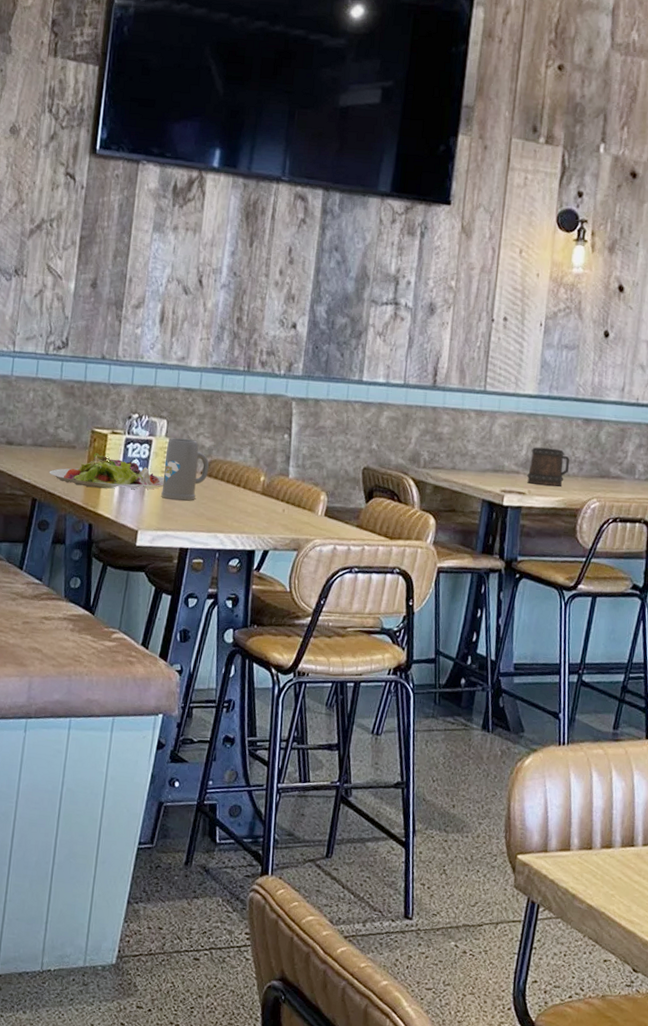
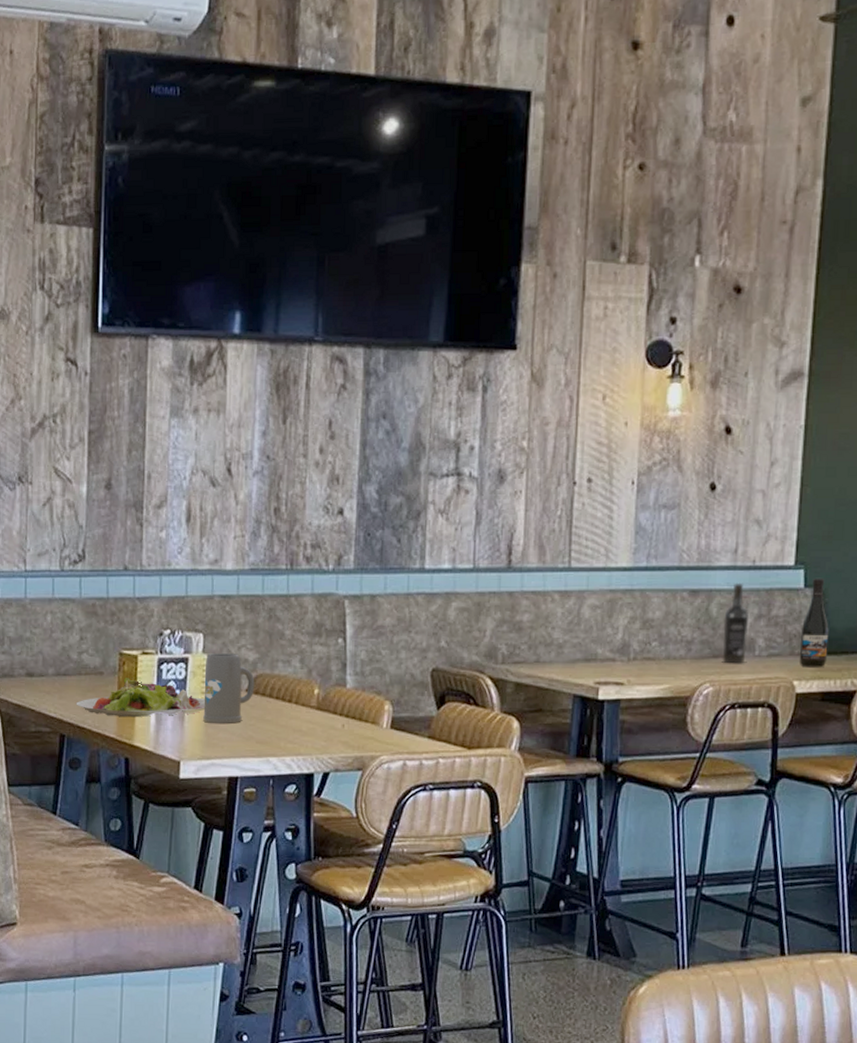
beer mug: present [527,447,570,487] -> none [625,628,676,673]
wine bottle: none [608,416,632,485] -> present [722,582,749,664]

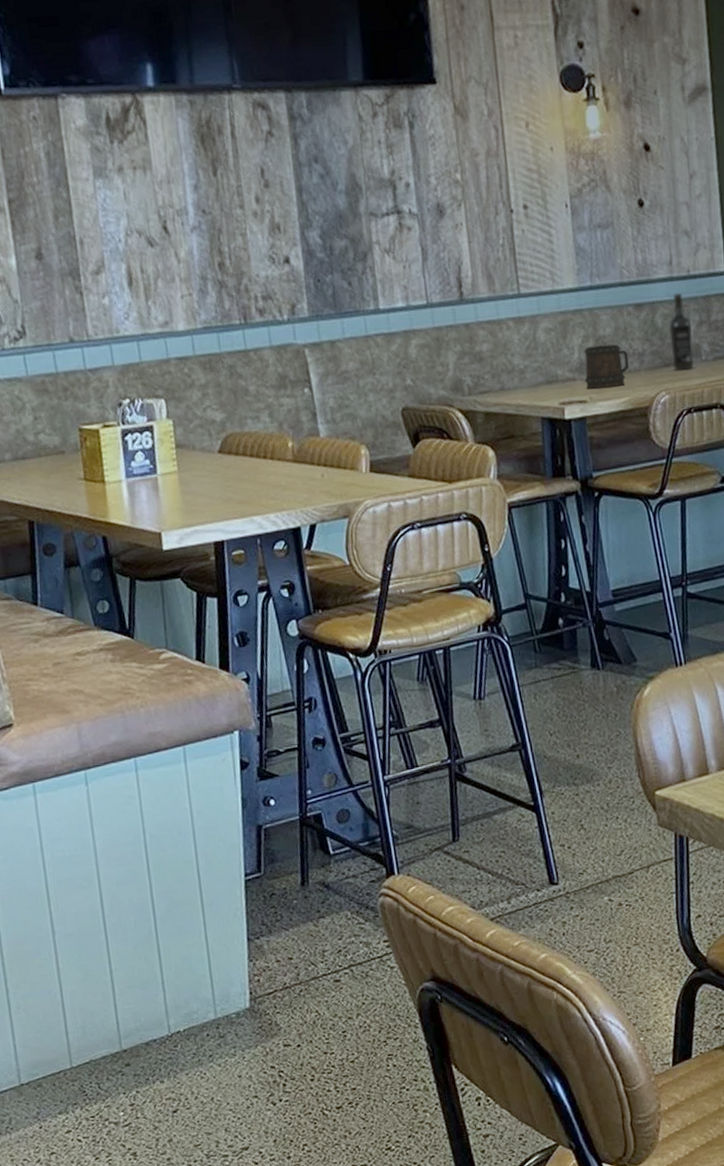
salad plate: present [76,678,205,718] -> none [40,453,178,496]
beer mug: present [203,653,255,725] -> none [171,415,227,491]
beer mug: none [625,628,676,673] -> present [584,344,629,390]

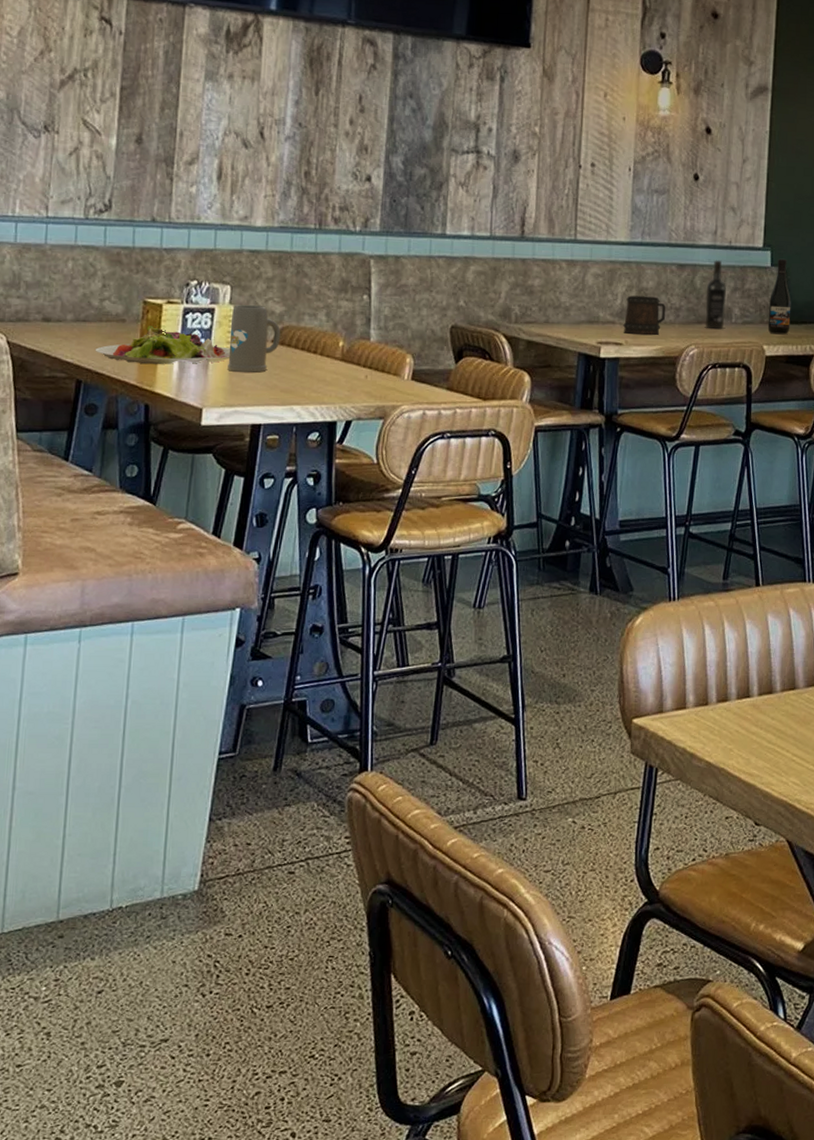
salad plate: none [40,453,178,496] -> present [95,326,230,365]
beer mug: none [171,415,227,491] -> present [228,305,281,374]

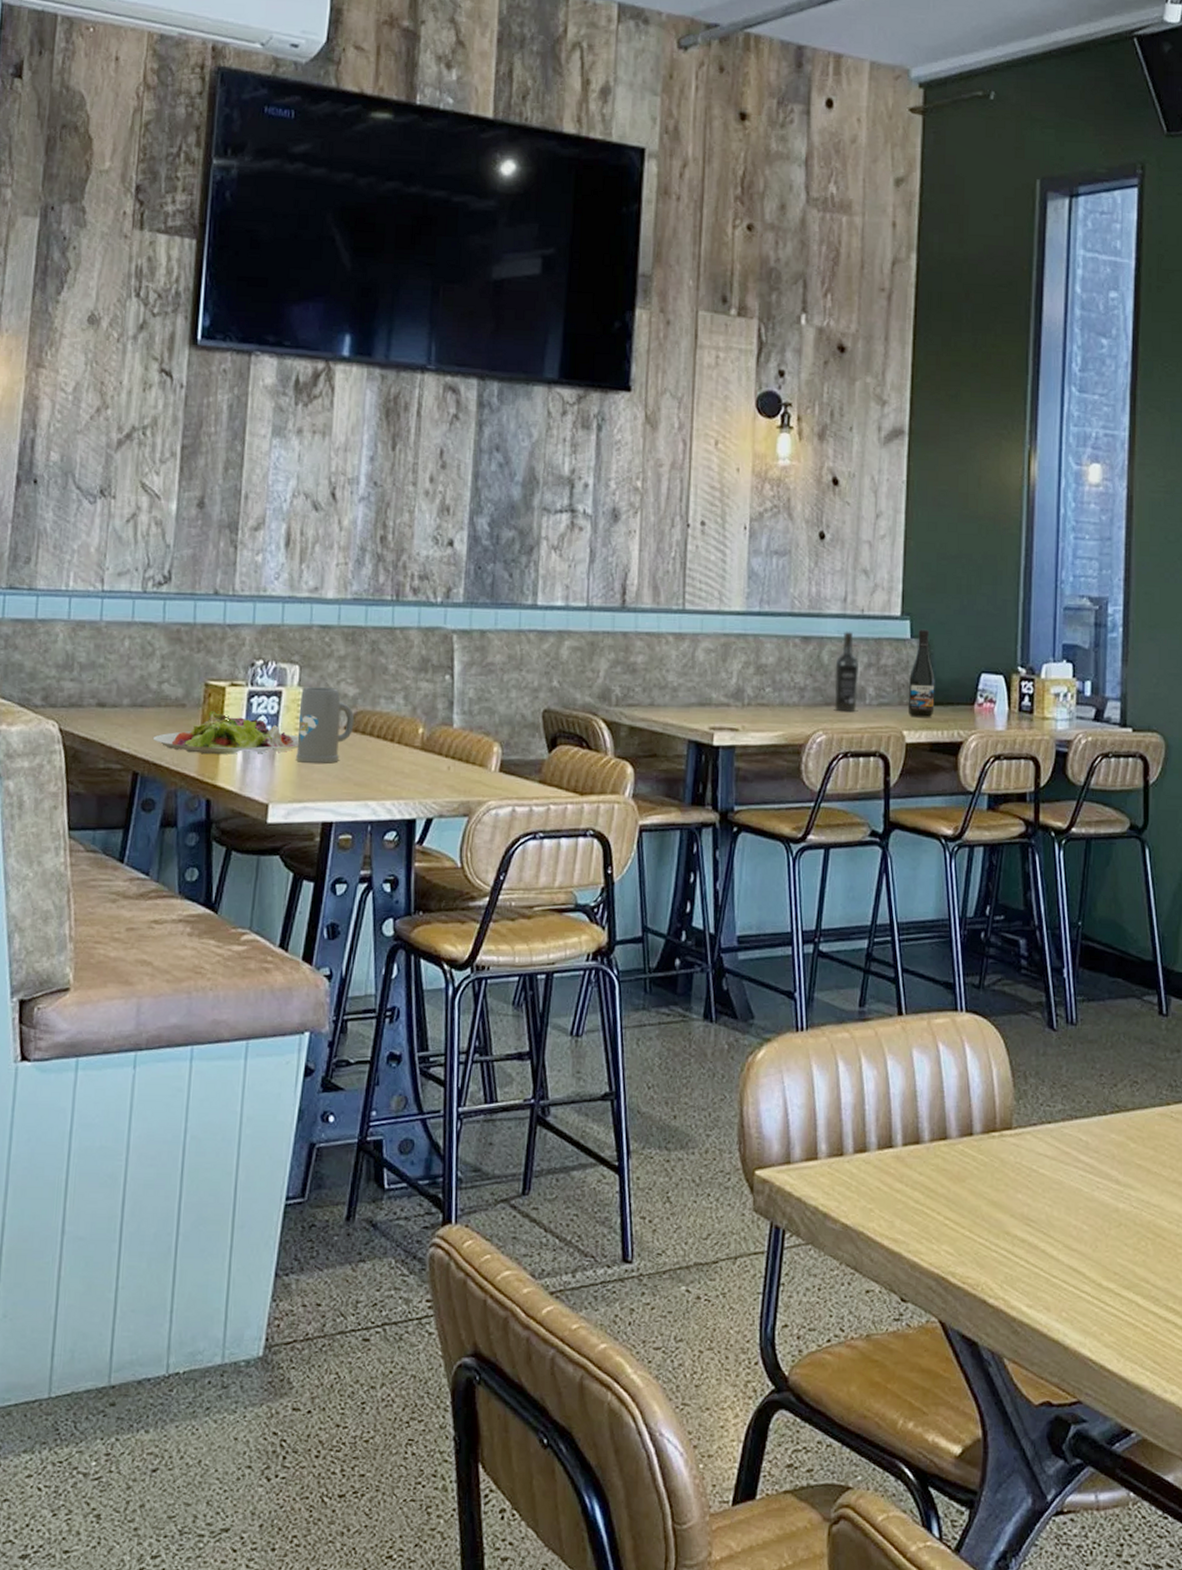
beer mug: present [623,295,666,336] -> none [739,673,789,720]

